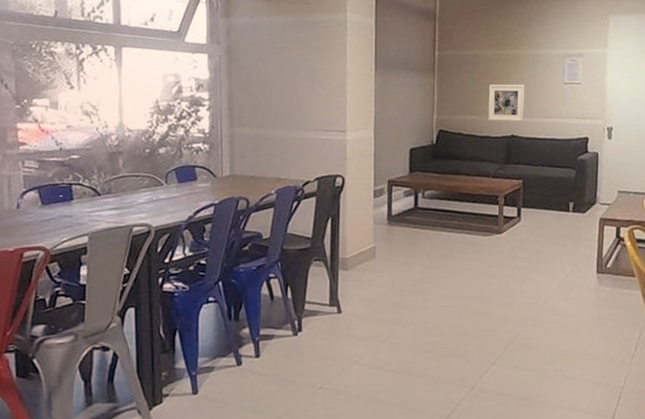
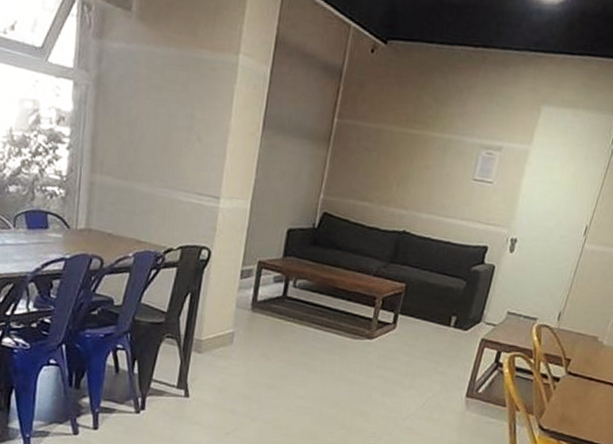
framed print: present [488,84,525,122] -> none [380,167,429,217]

